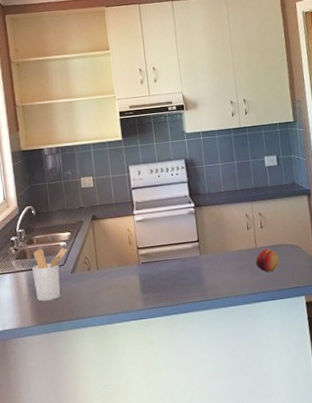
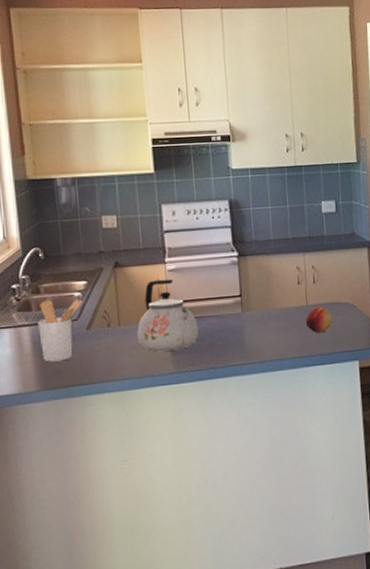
kettle: none [112,228,164,291] -> present [137,279,199,352]

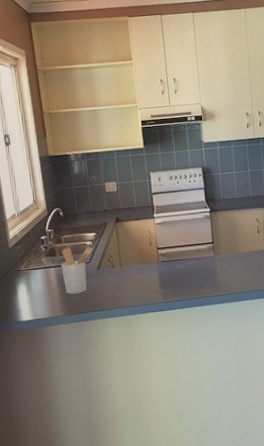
kettle: present [137,279,199,352] -> none [134,230,181,286]

